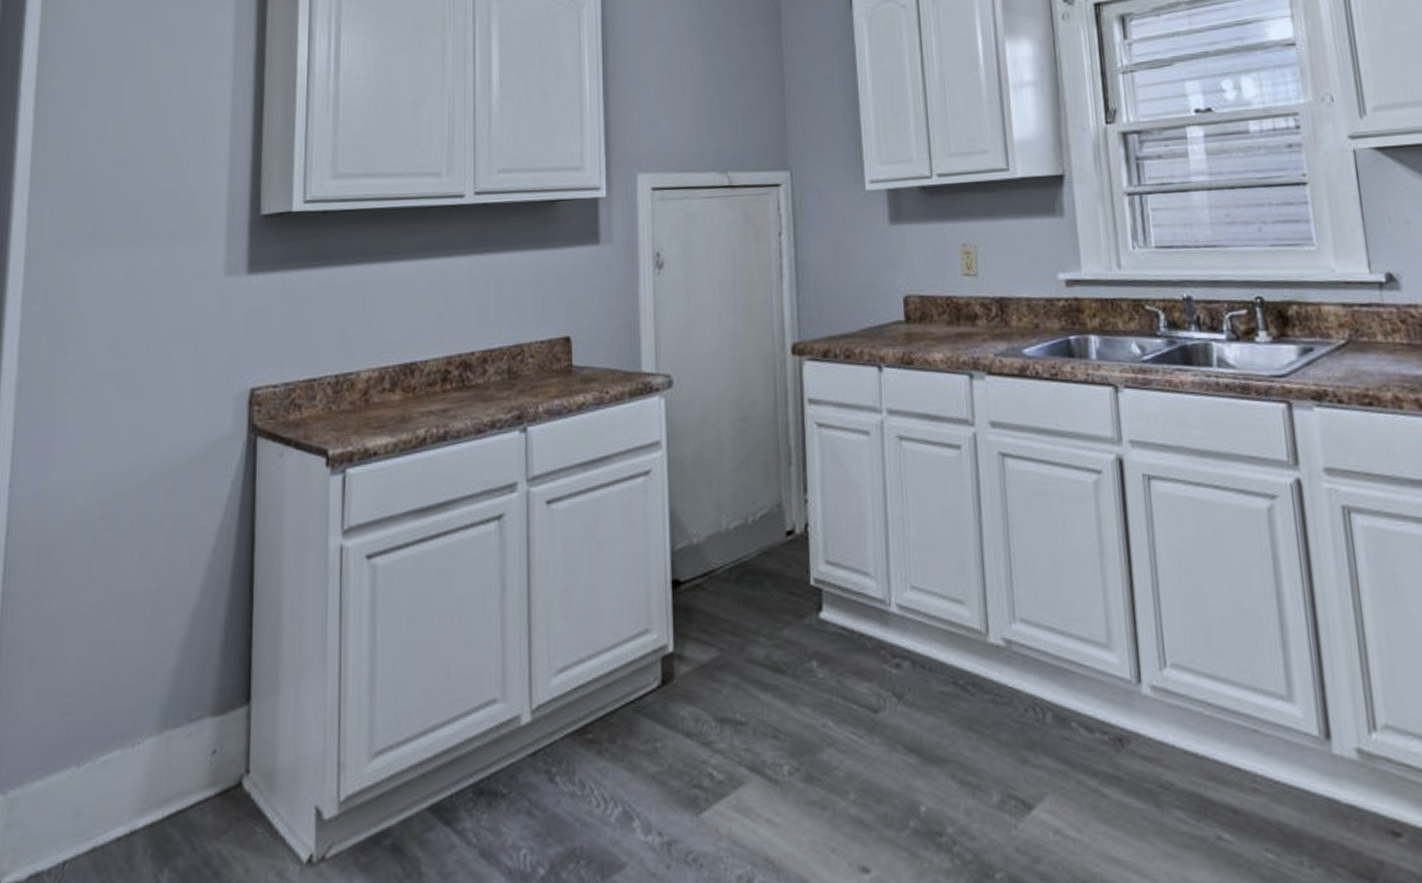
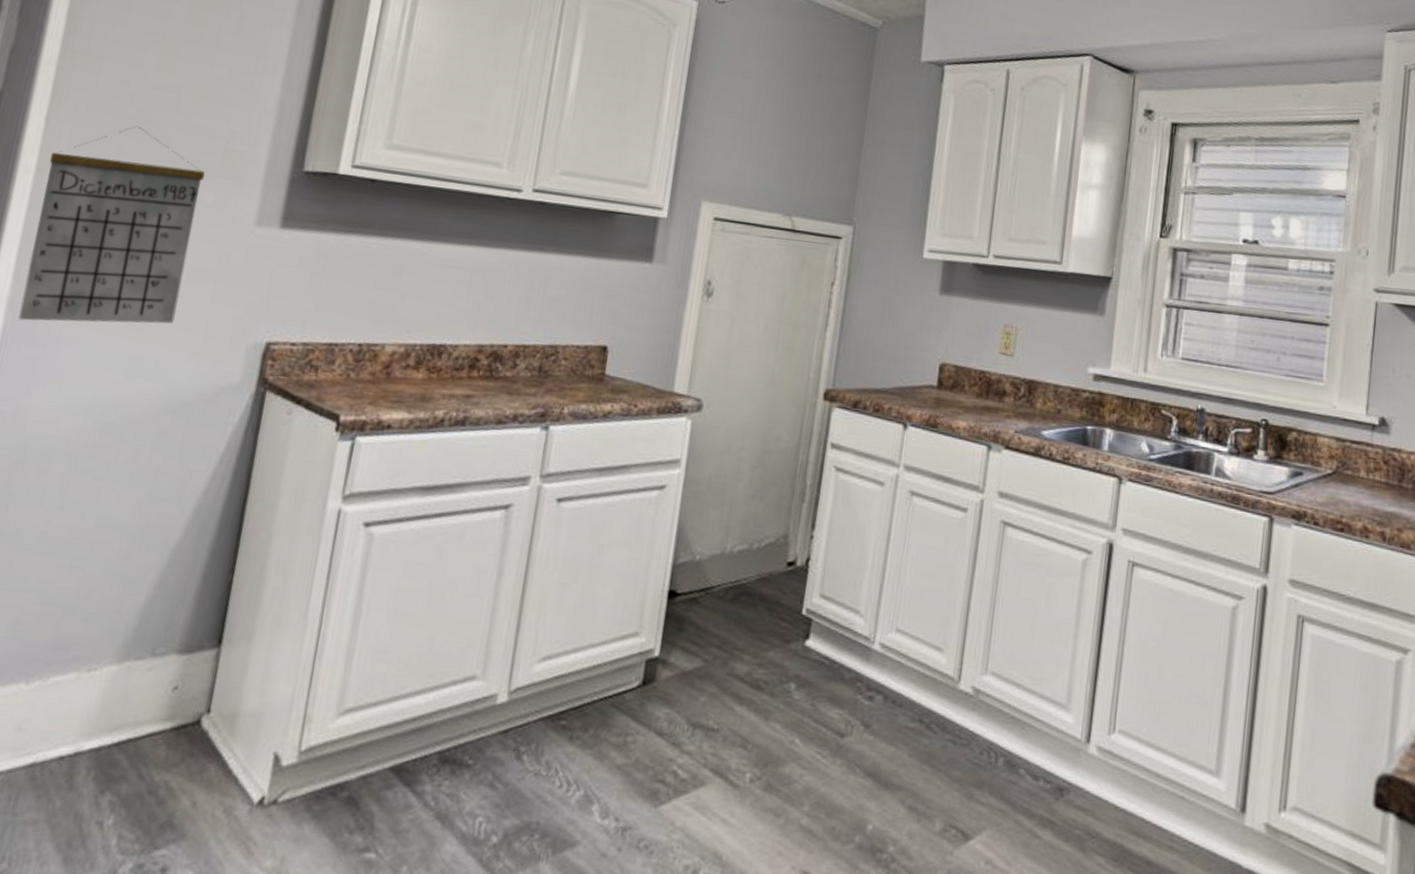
calendar: none [27,200,173,406] -> present [18,125,205,324]

